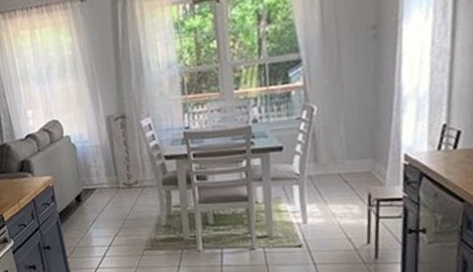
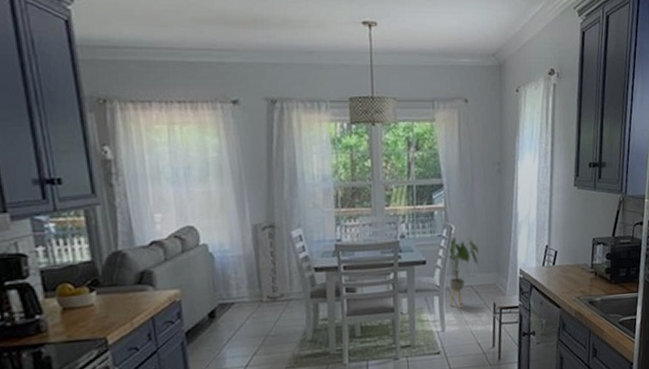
house plant: none [307,119,349,199] -> present [447,237,480,308]

